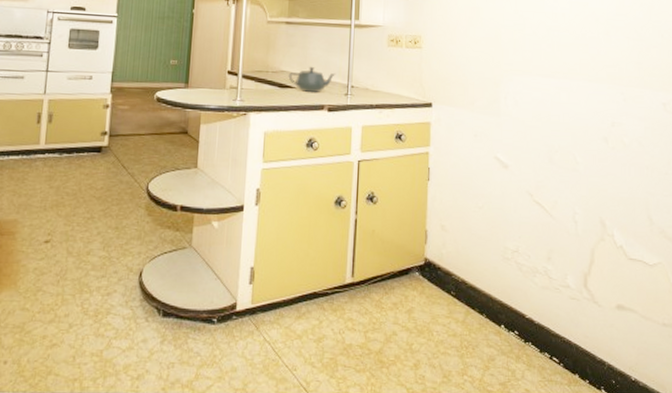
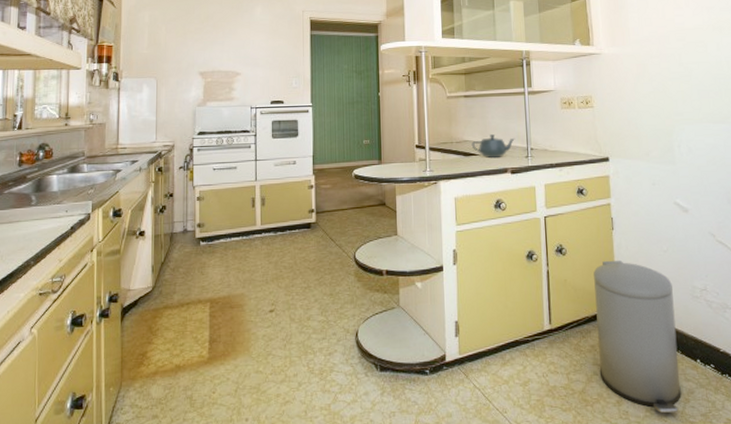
pedal bin: none [400,212,484,379] -> present [593,260,681,413]

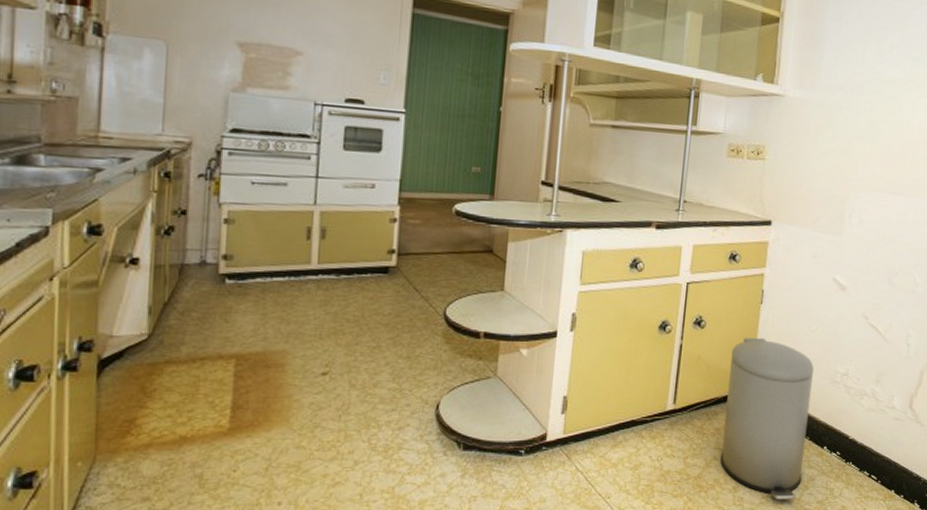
teapot: present [471,133,515,159] -> none [612,177,666,208]

